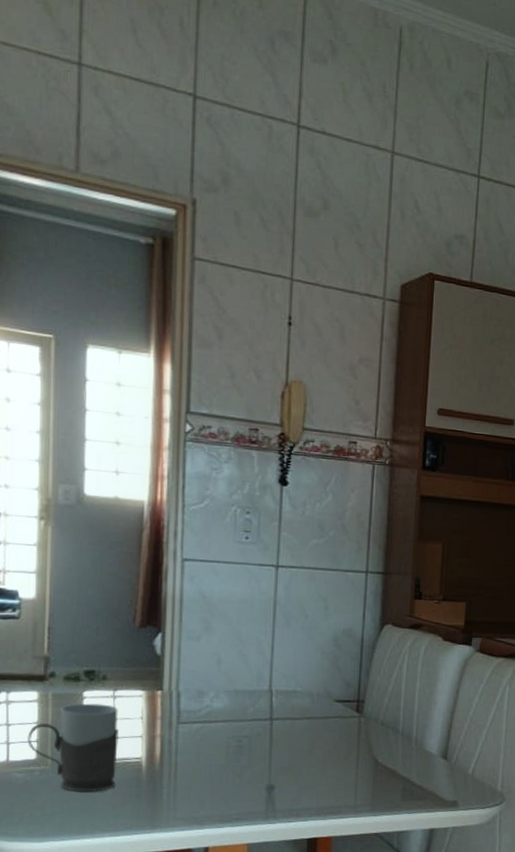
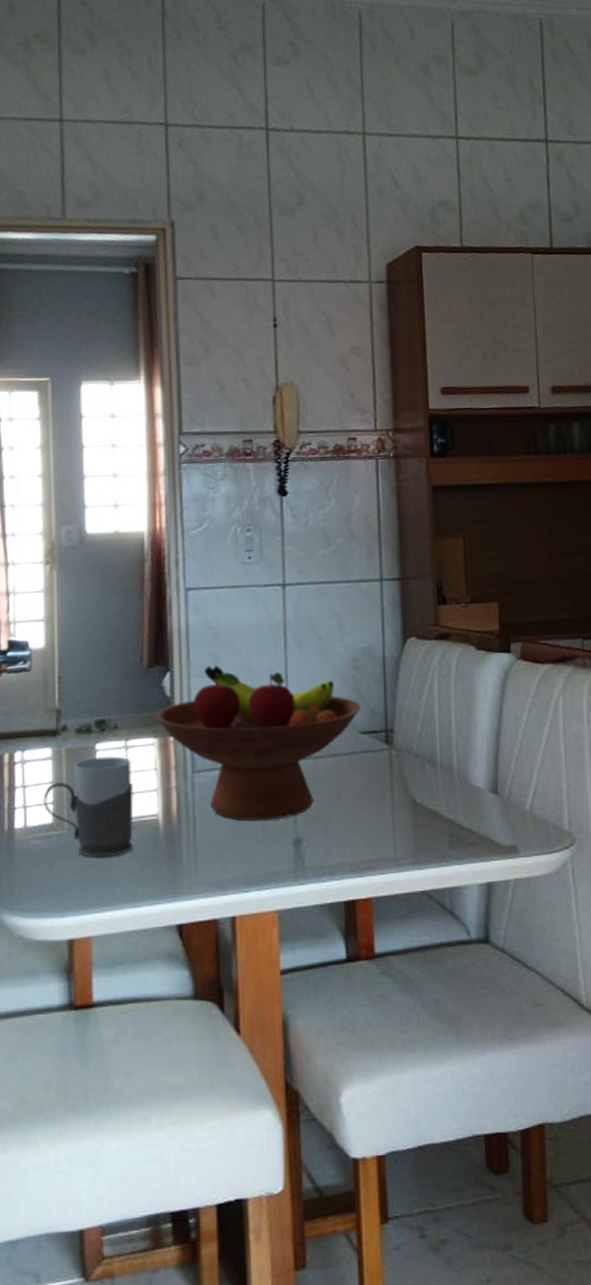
fruit bowl: none [144,630,338,769] -> present [155,665,361,821]

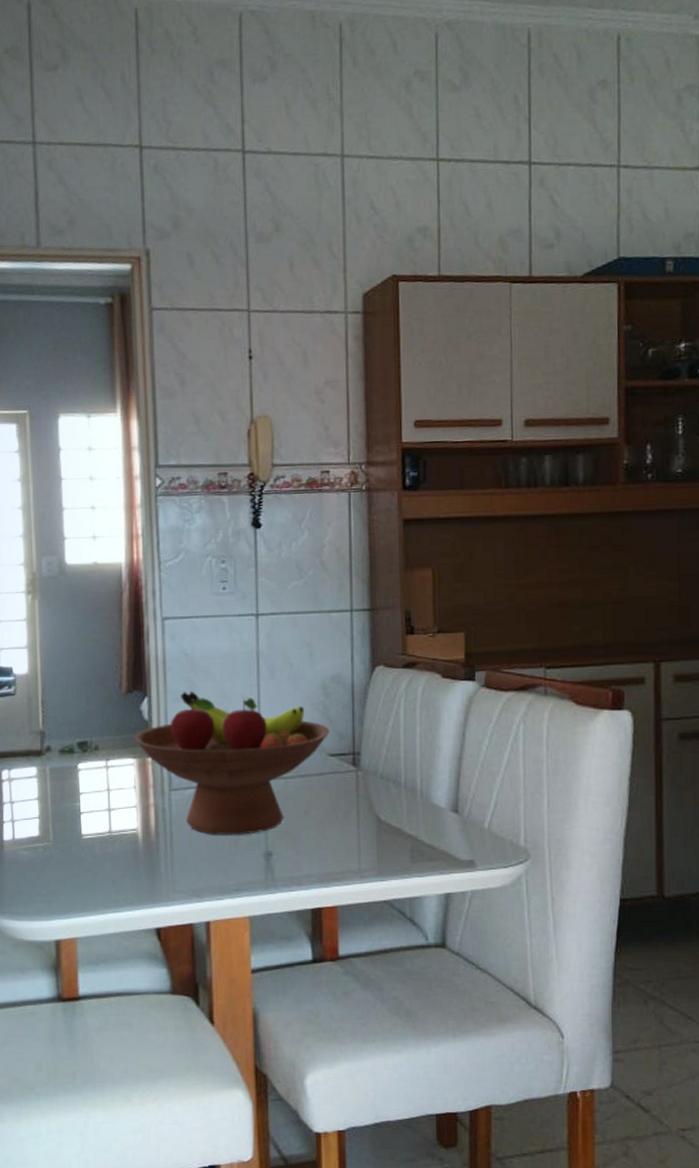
mug: present [43,756,133,858] -> none [30,775,114,868]

